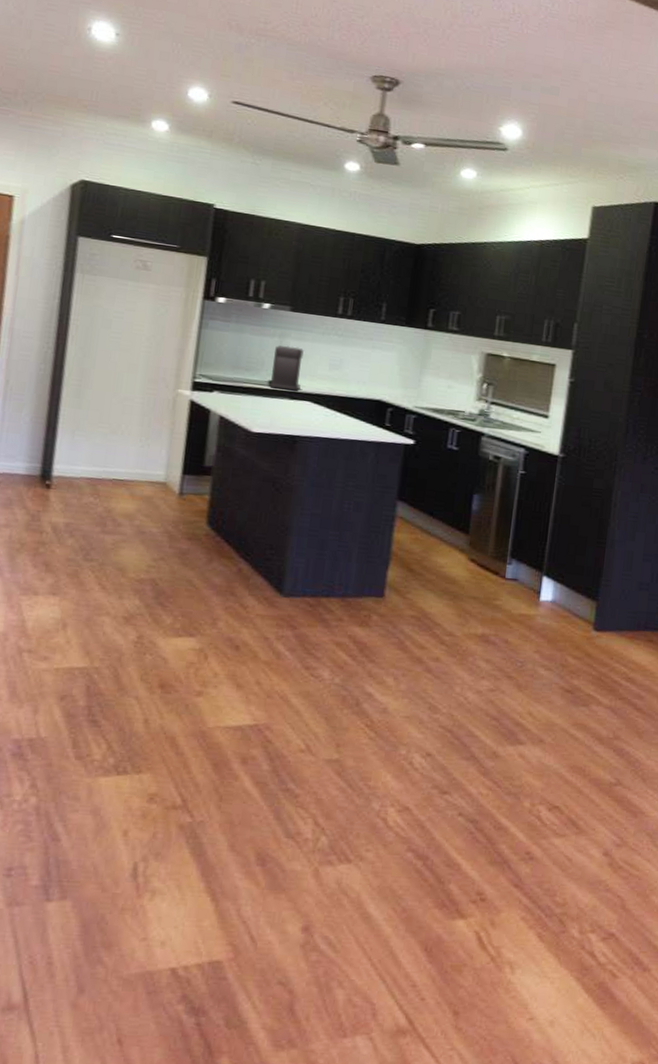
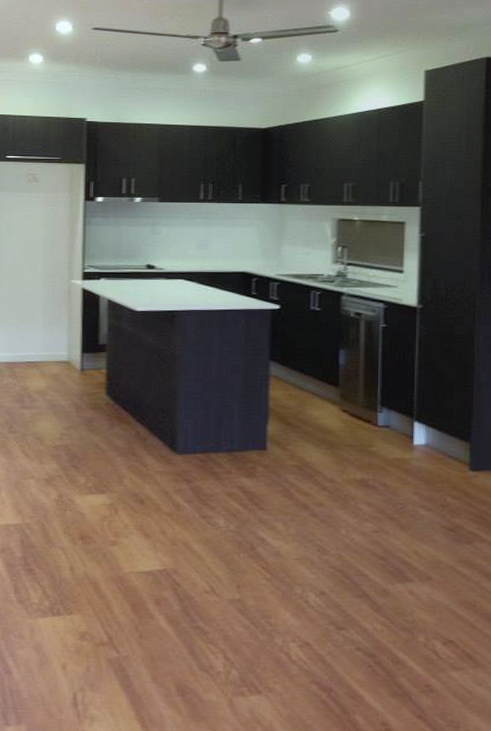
coffee maker: present [269,345,304,391] -> none [147,232,174,271]

